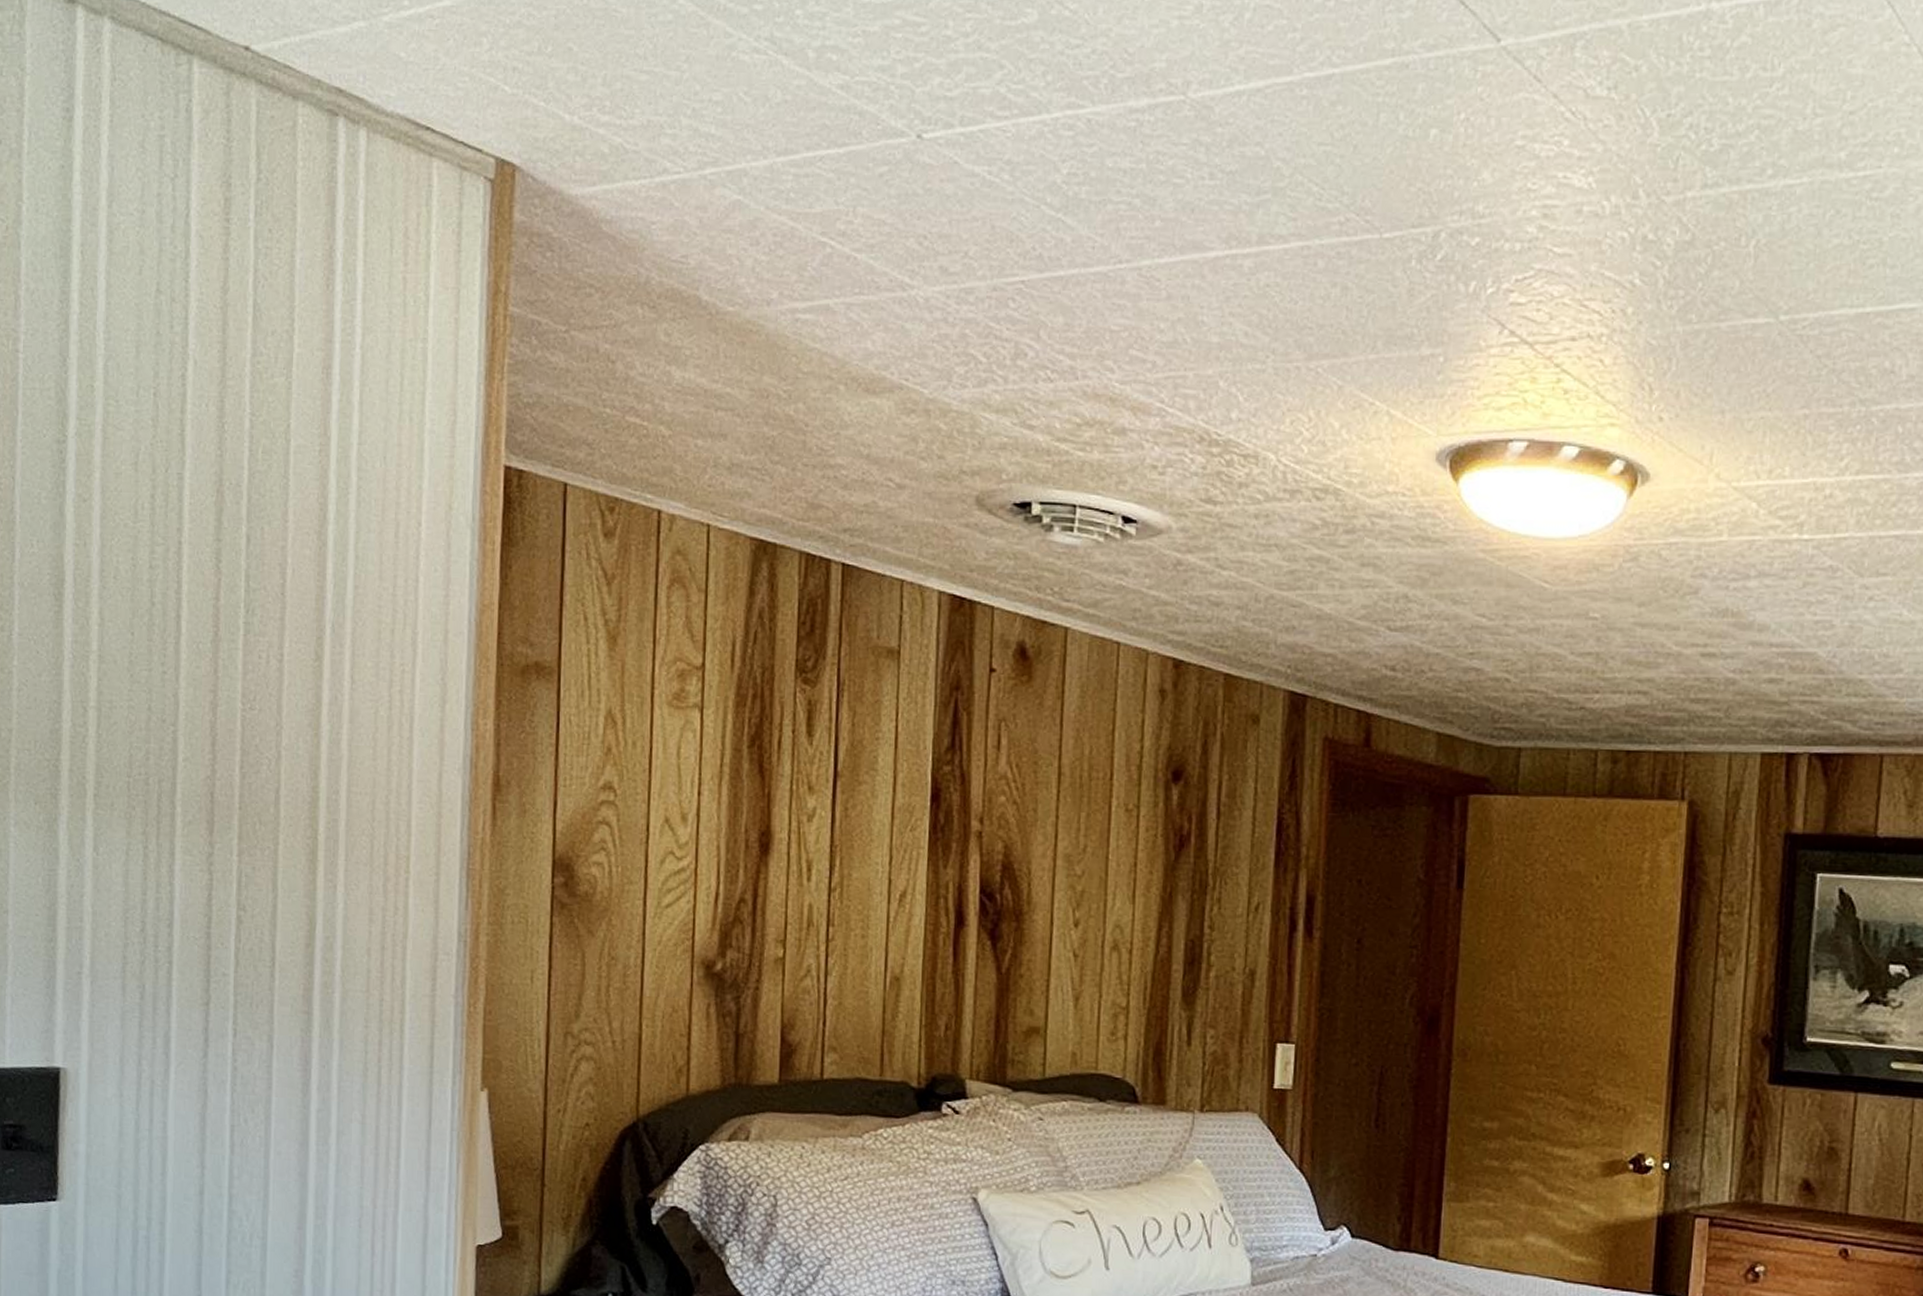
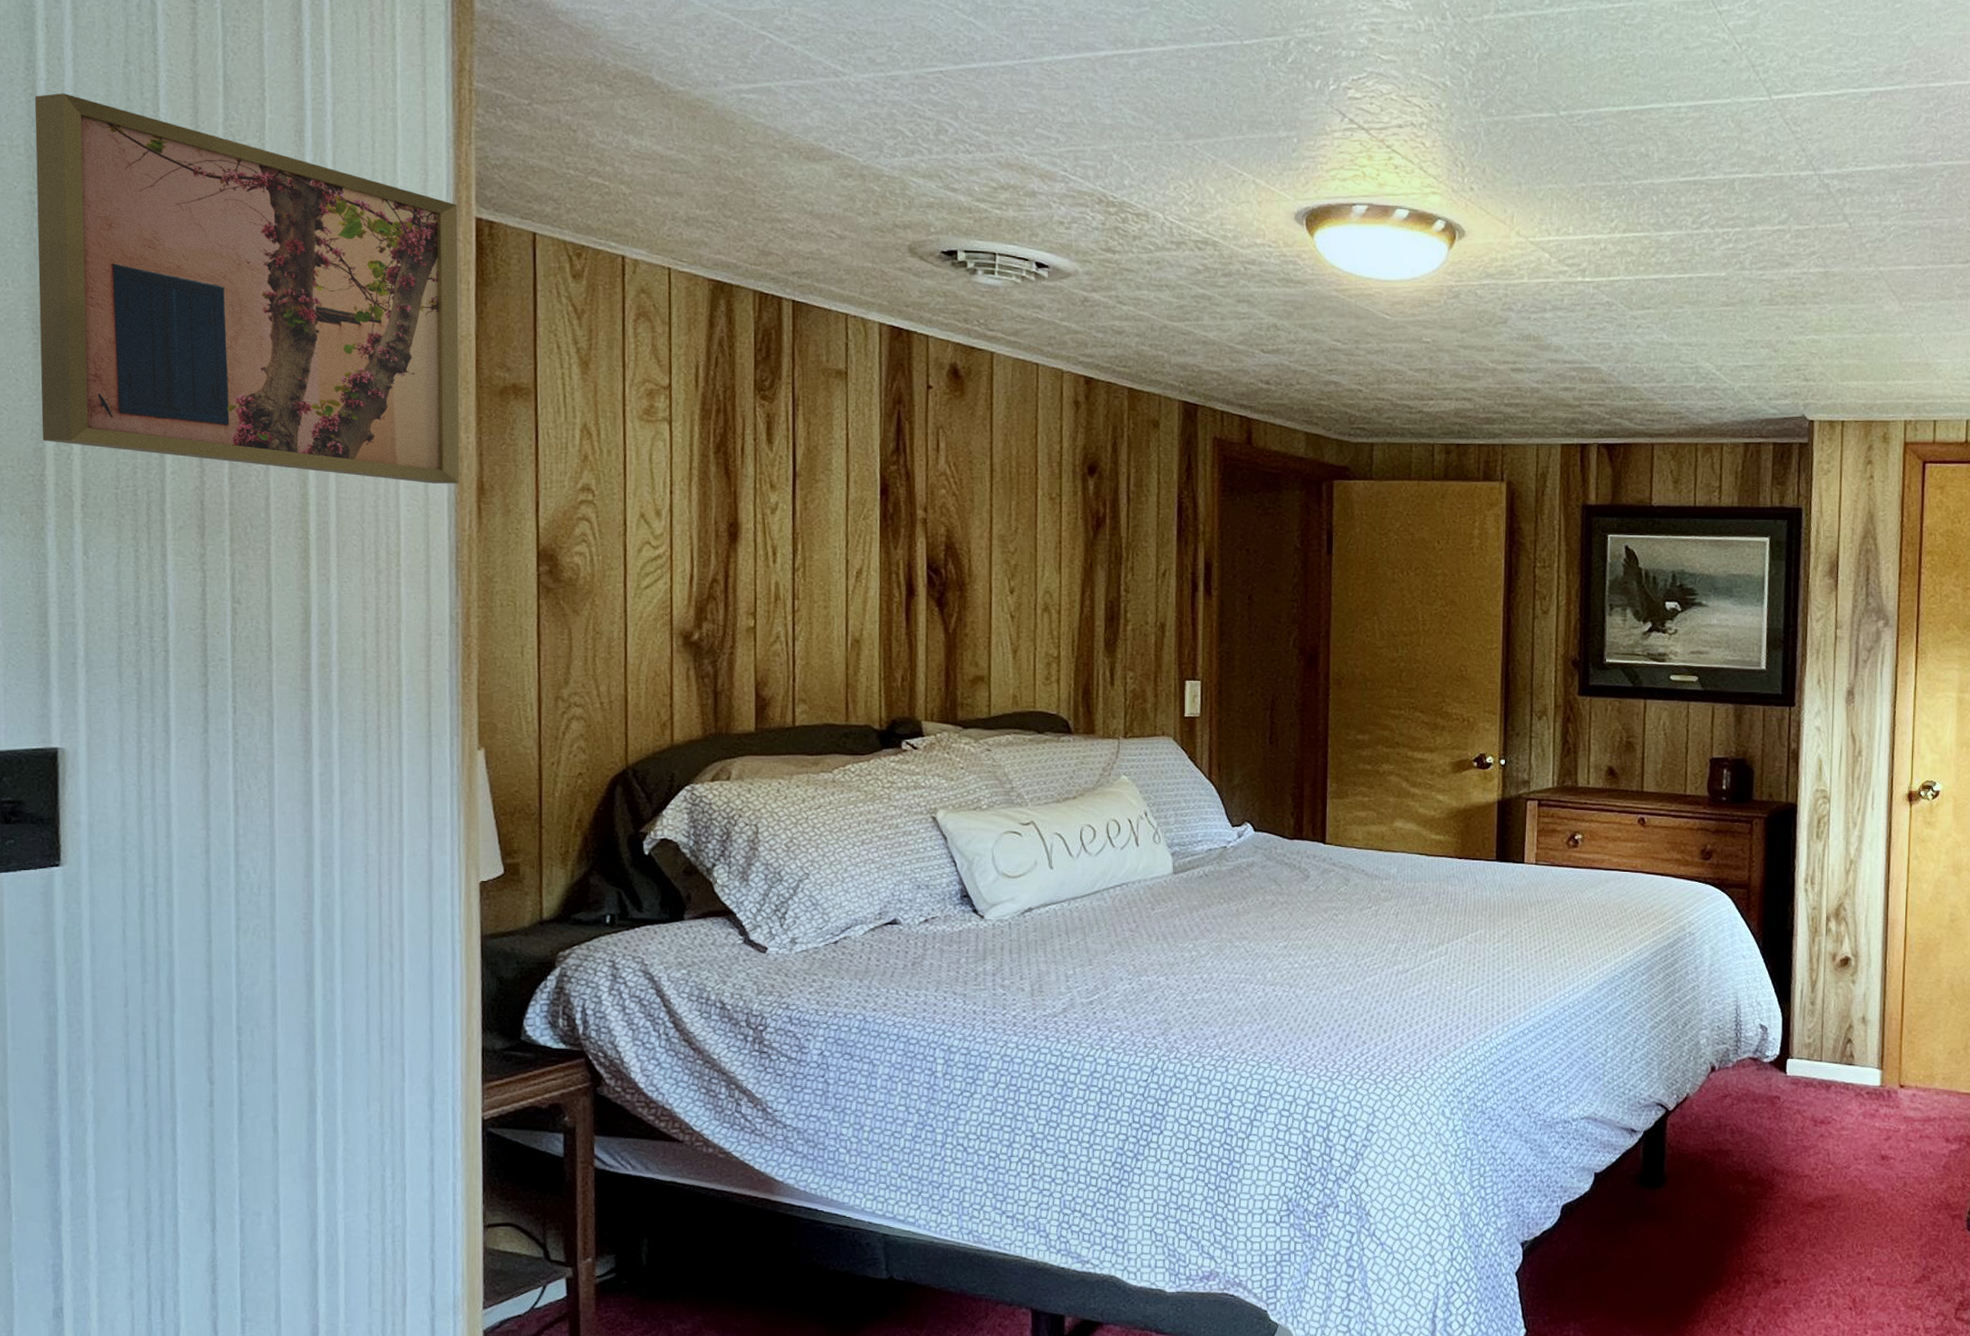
wall art: none [59,328,486,779] -> present [34,93,460,484]

